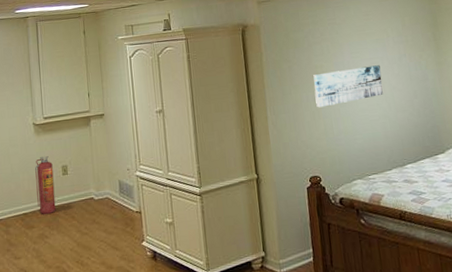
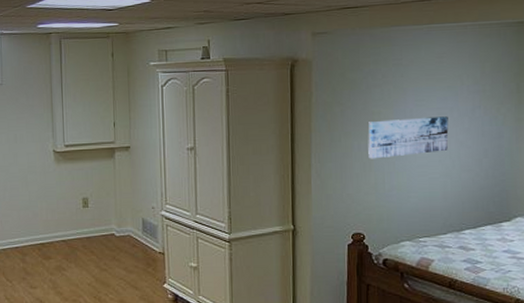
fire extinguisher: present [35,156,56,214] -> none [54,186,75,246]

